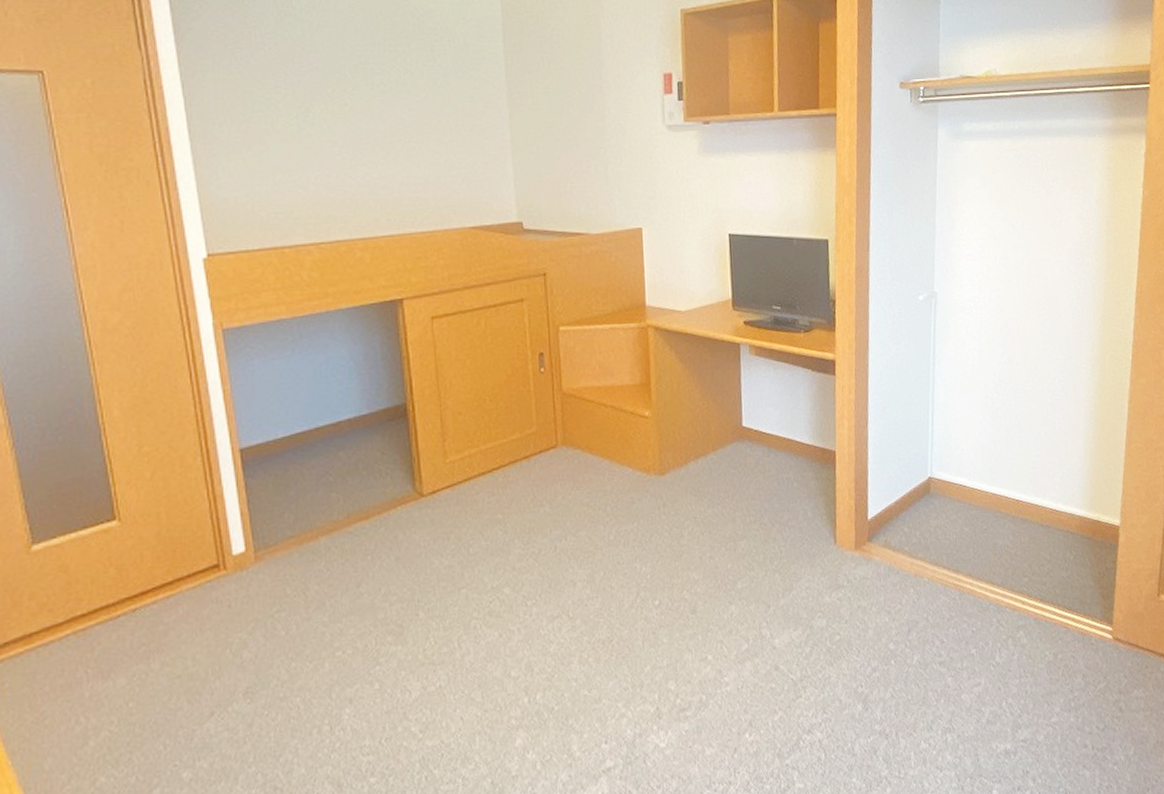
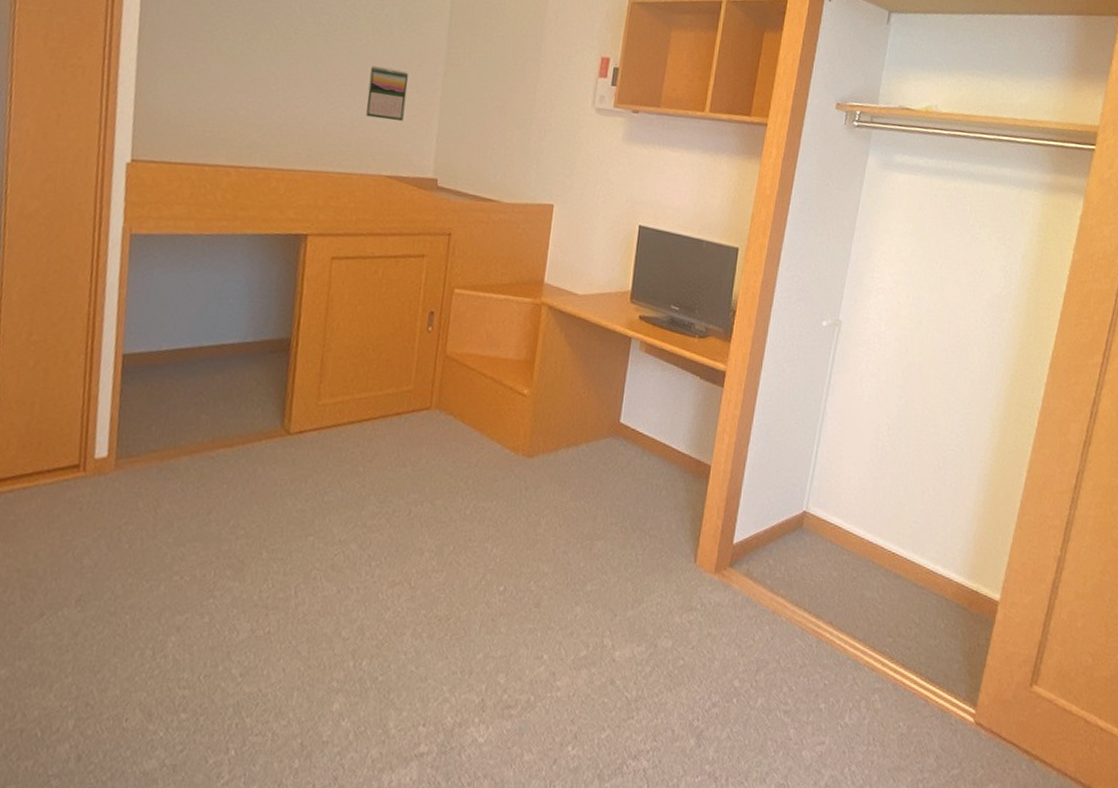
calendar: none [433,119,477,172] -> present [366,66,409,122]

